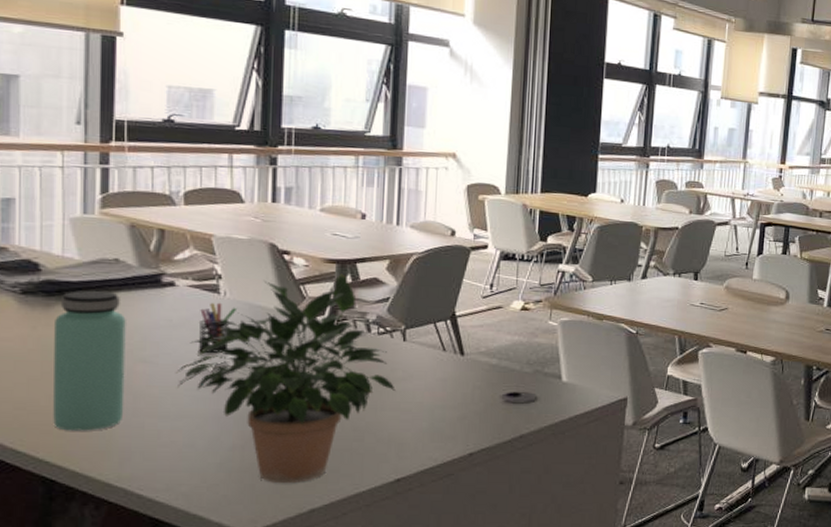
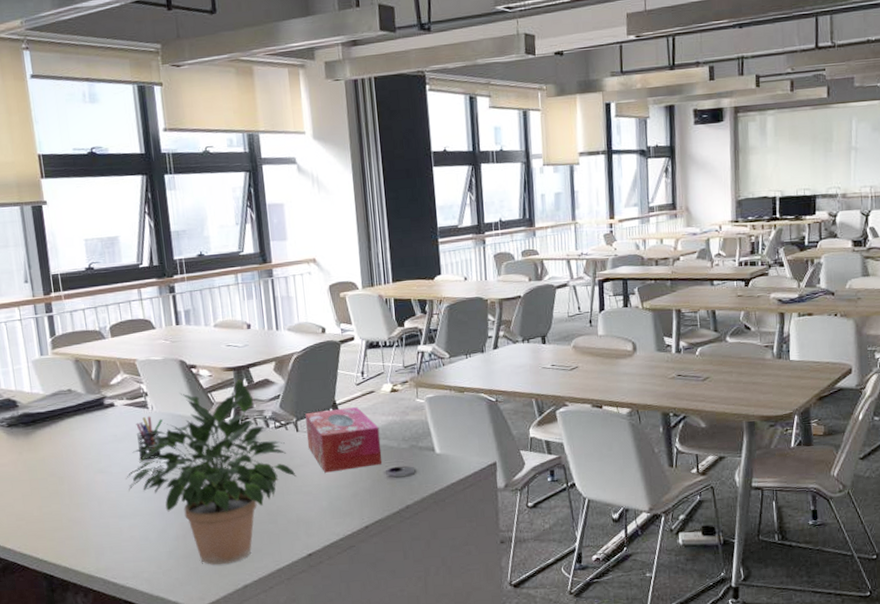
bottle: present [53,290,126,431] -> none [33,417,93,535]
tissue box: none [414,321,502,390] -> present [305,407,382,473]

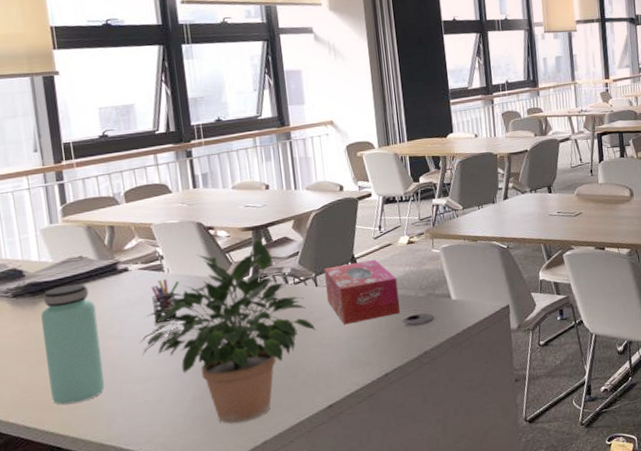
bottle: none [33,417,93,535] -> present [41,284,105,405]

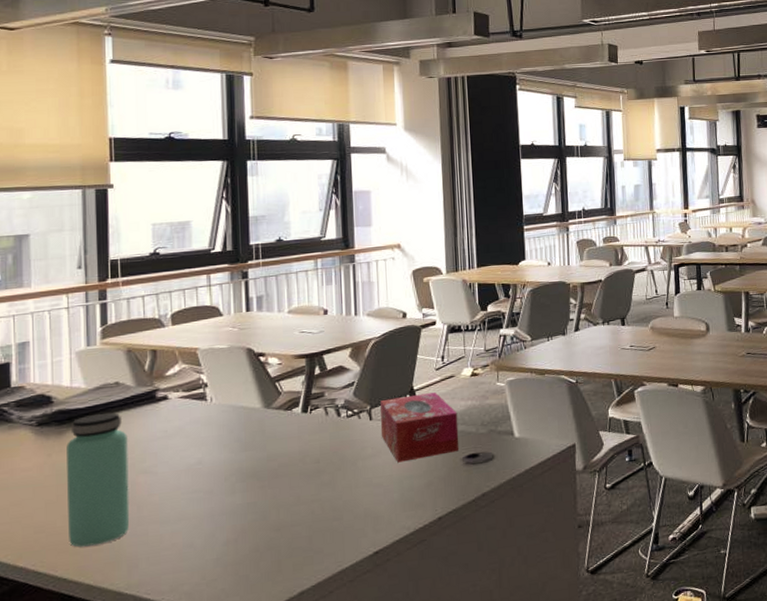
potted plant: present [140,238,316,424] -> none [173,366,367,571]
pen holder: present [151,278,179,323] -> none [190,408,222,457]

